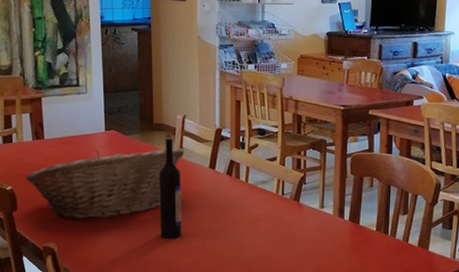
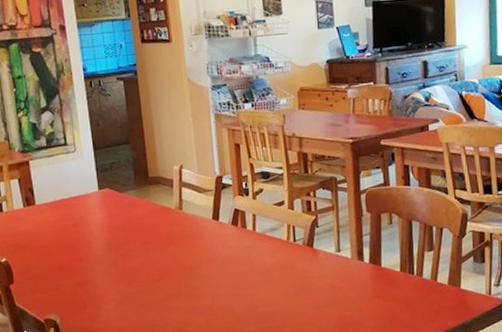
fruit basket: present [26,147,185,219] -> none [20,200,185,287]
wine bottle: present [159,132,182,239] -> none [159,184,190,299]

